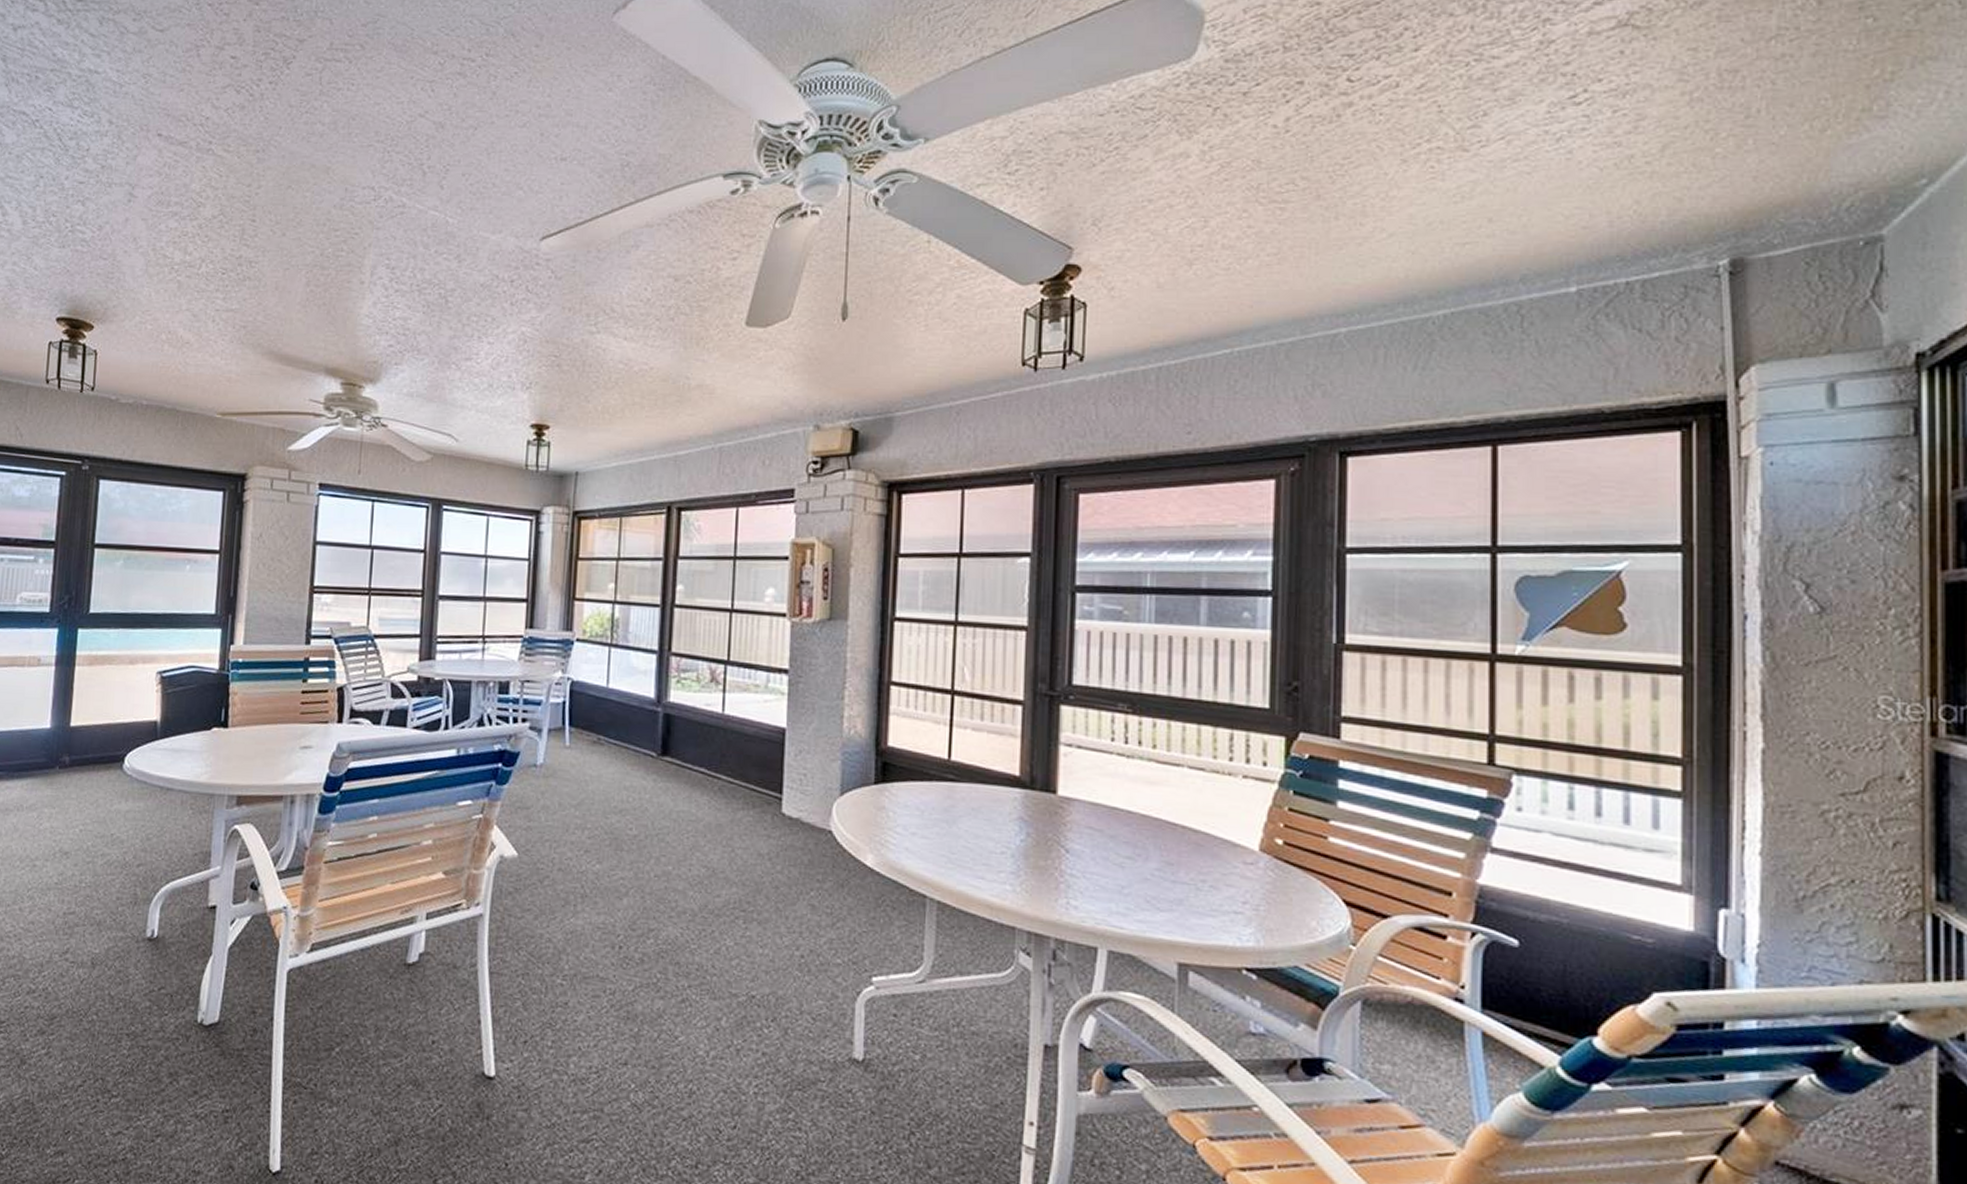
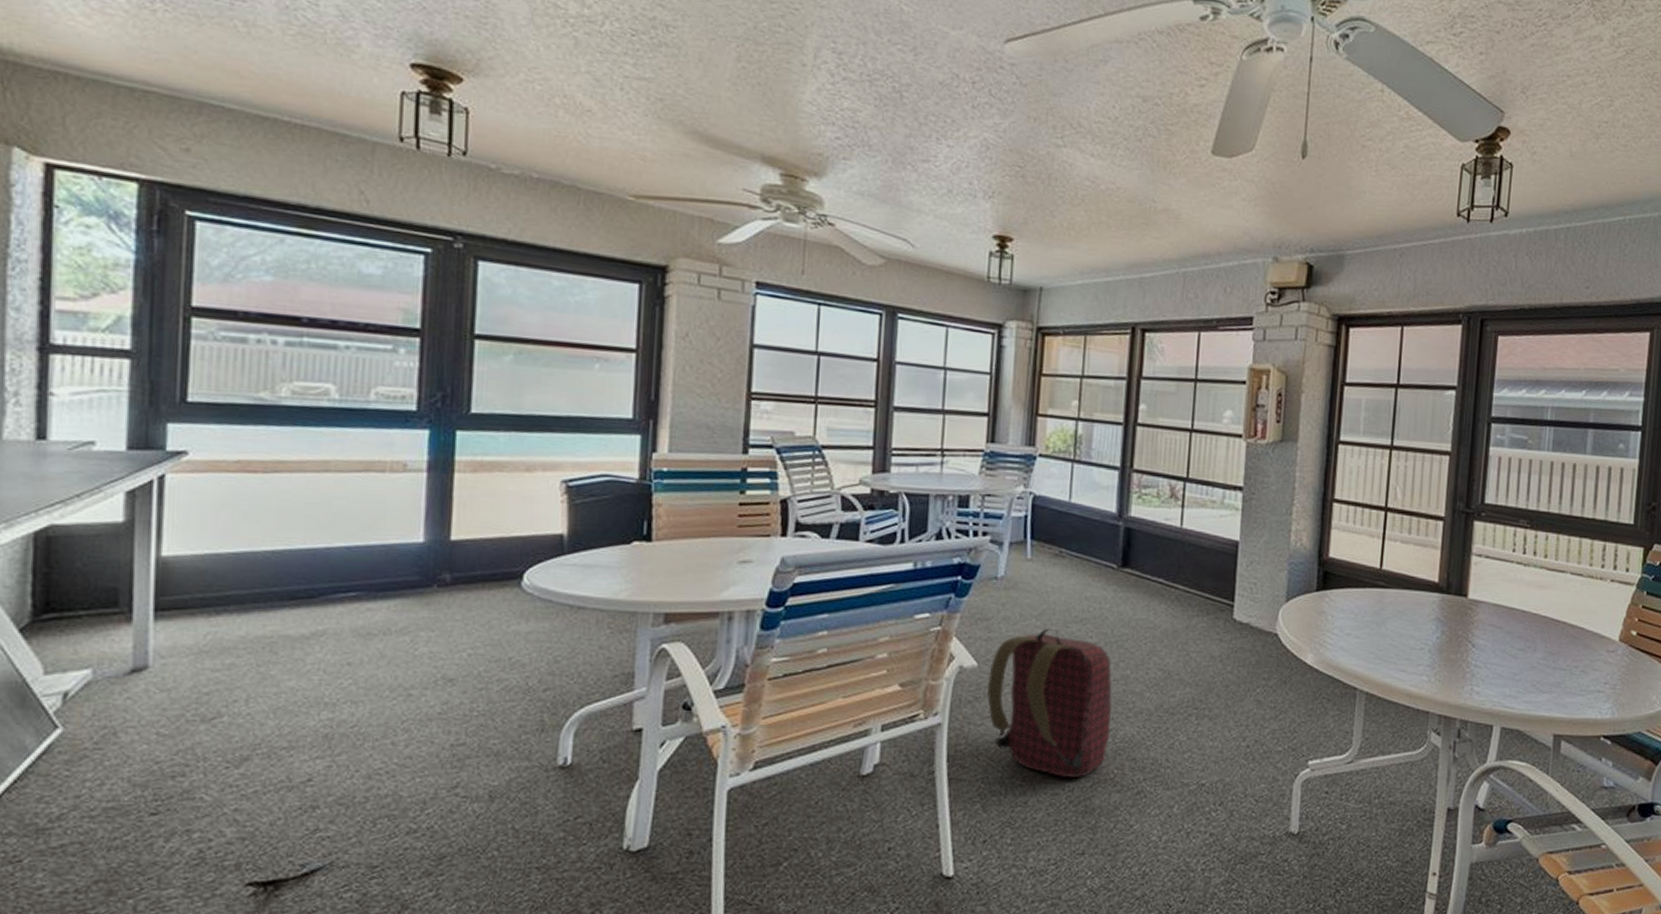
backpack: none [527,818,654,980] -> present [987,628,1113,778]

